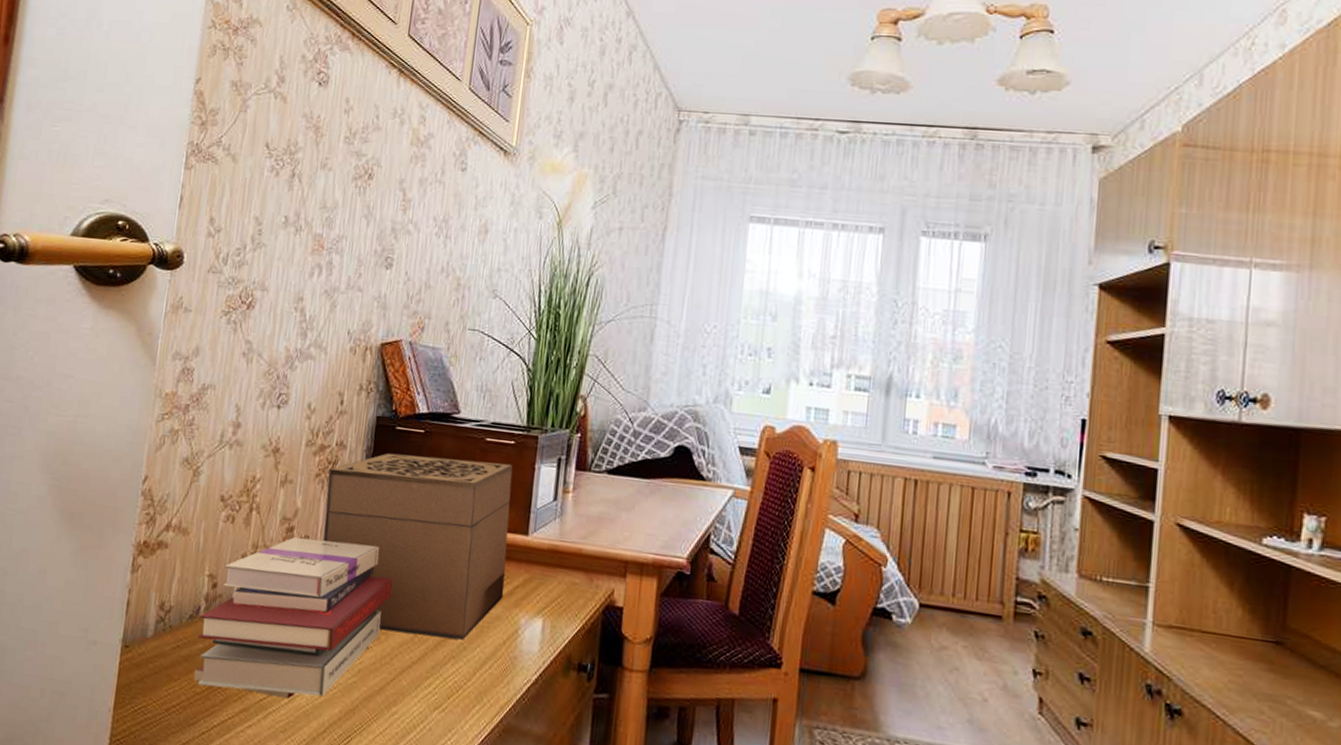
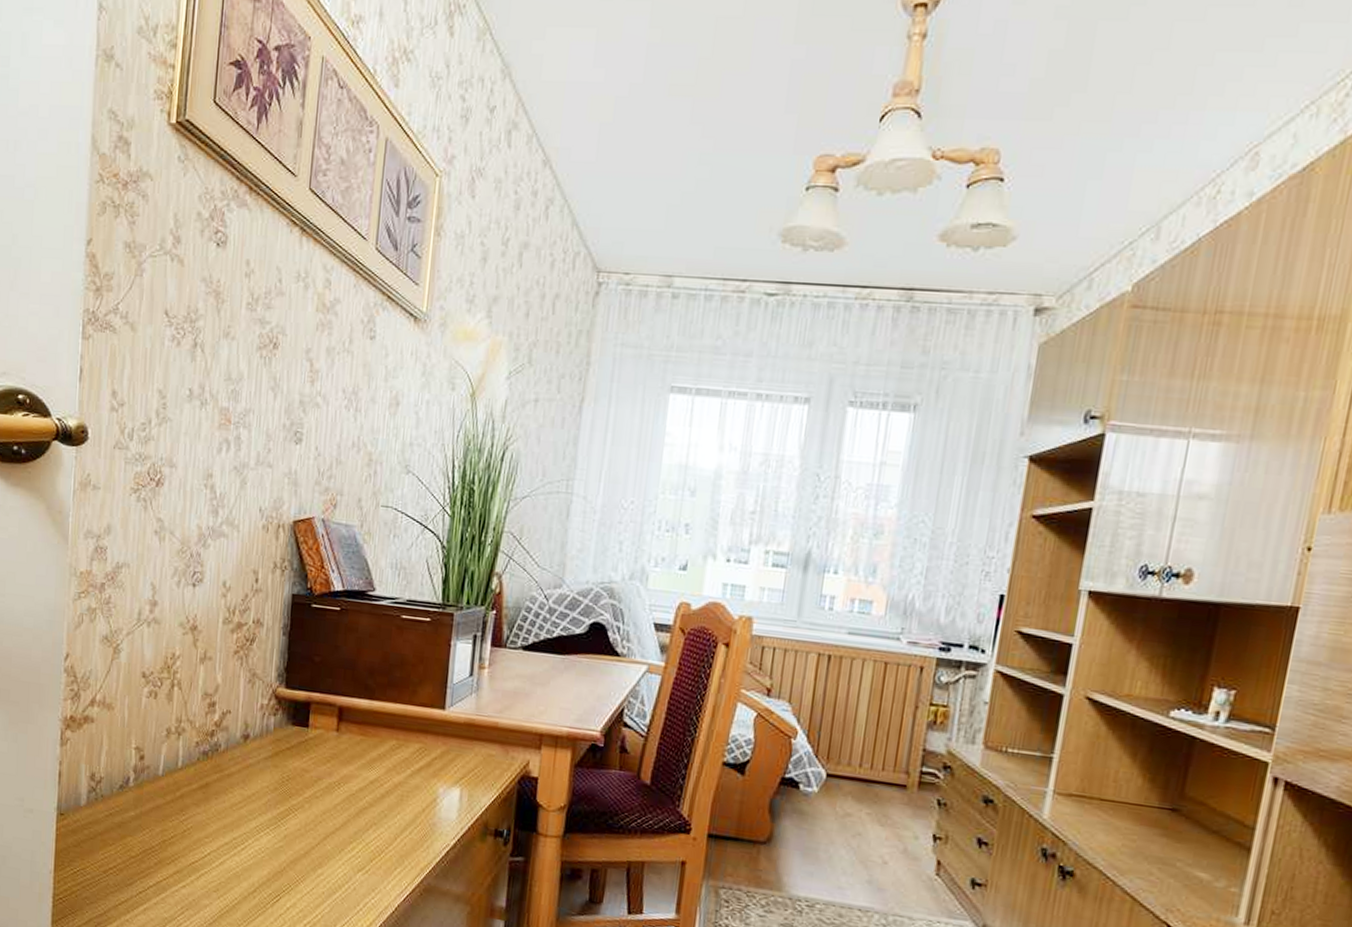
books: present [193,537,393,698] -> none [127,711,314,861]
decorative box: present [323,452,513,640] -> none [244,630,429,808]

